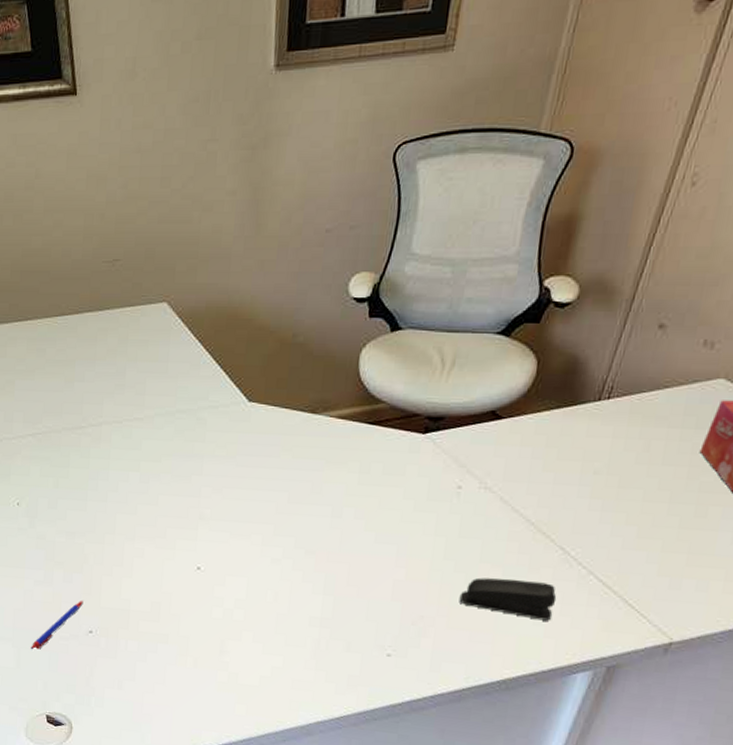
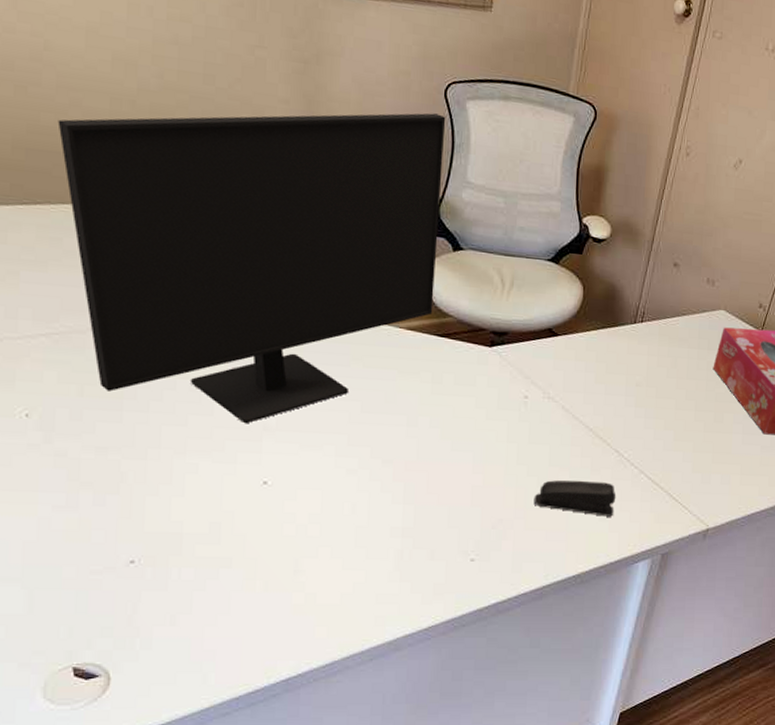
pen: present [30,600,84,650] -> none [48,525,121,590]
monitor: none [44,181,393,513] -> present [57,113,446,424]

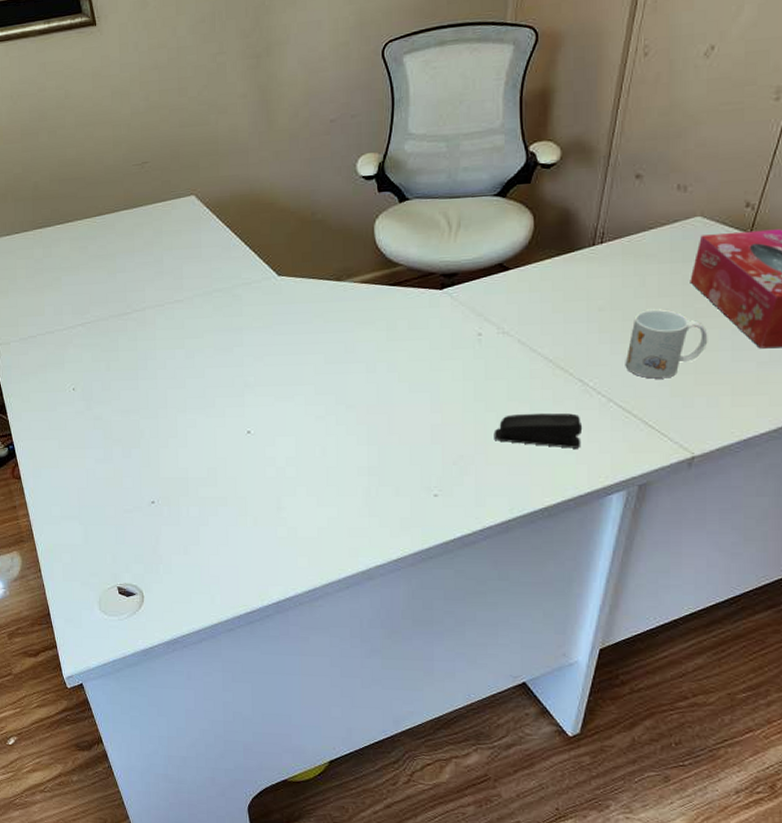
monitor: present [57,113,446,424] -> none [78,75,385,383]
mug: none [656,389,725,455] -> present [625,309,708,379]

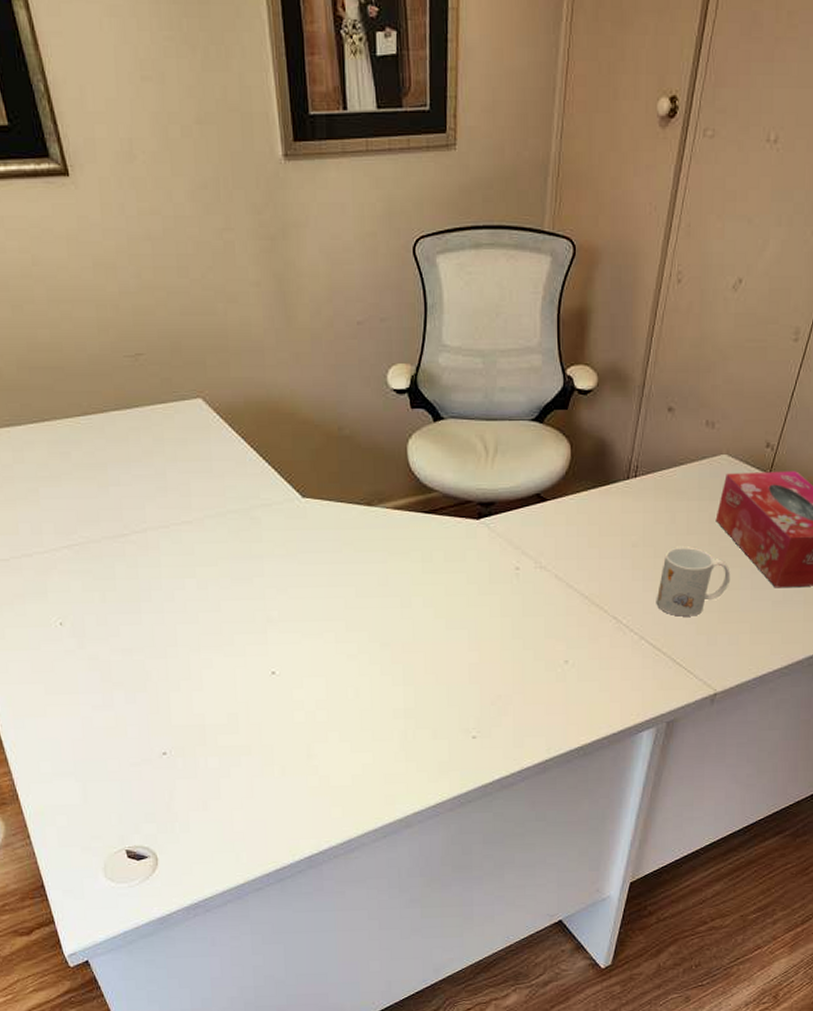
stapler: present [494,413,583,449] -> none [531,651,616,687]

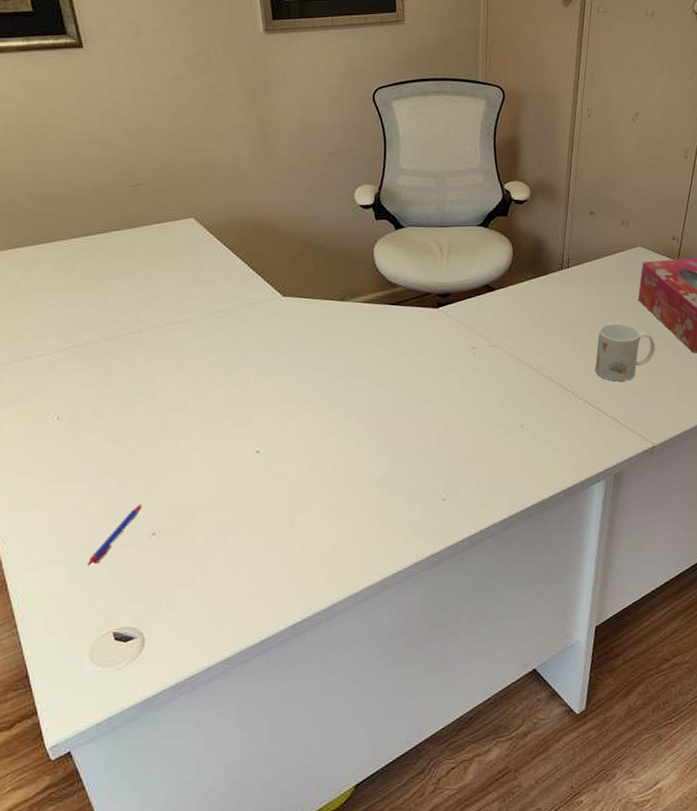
pen: none [97,720,152,782] -> present [87,503,142,566]

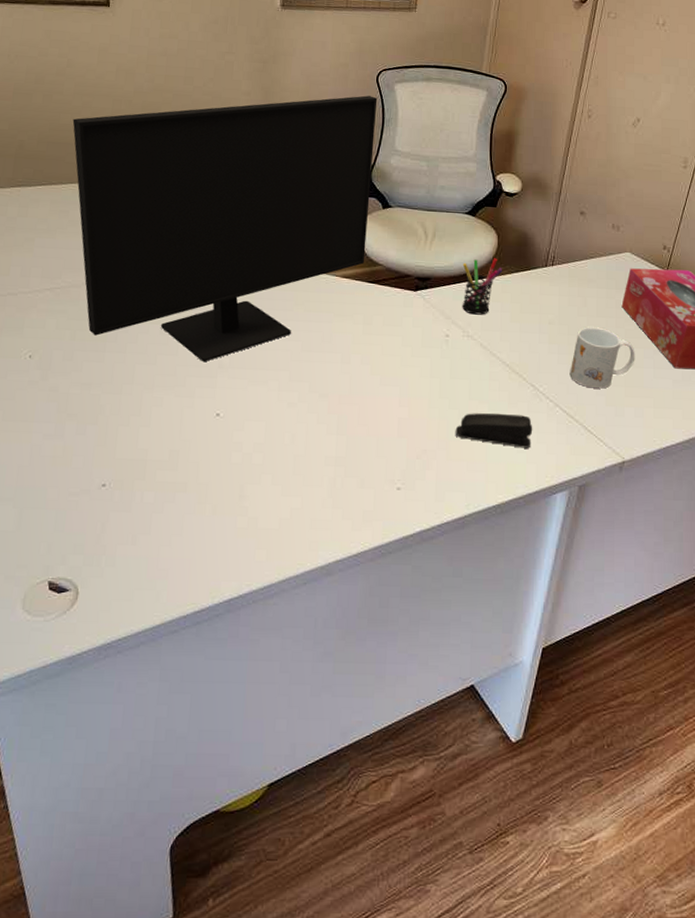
monitor: none [63,116,384,403] -> present [72,95,378,363]
pen: present [87,503,142,566] -> none [34,452,97,509]
pen holder: none [480,266,521,325] -> present [462,258,503,315]
stapler: none [492,415,566,446] -> present [455,413,533,449]

